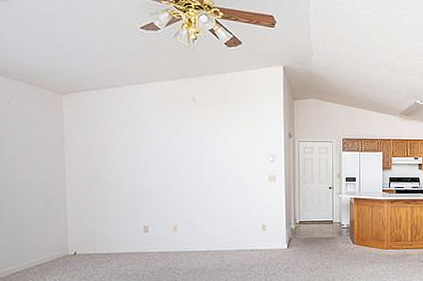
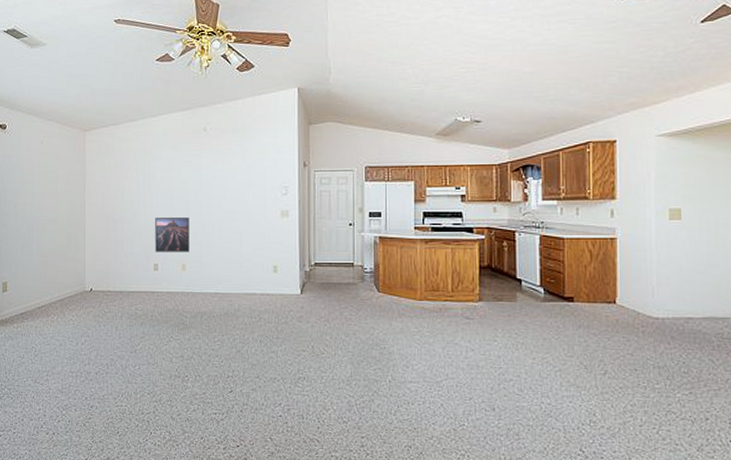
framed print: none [144,182,181,215] -> present [155,218,190,252]

